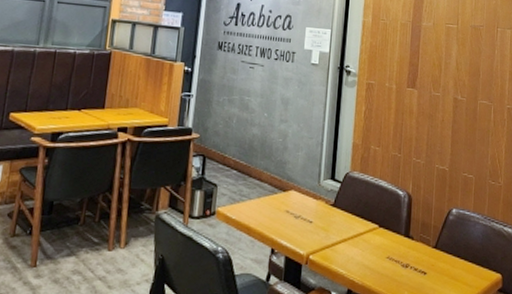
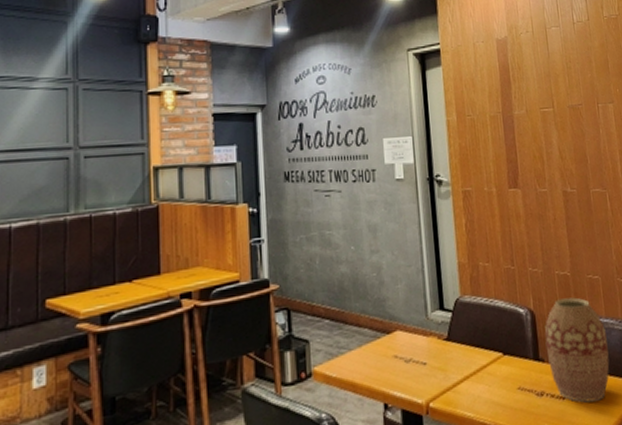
vase: none [417,189,471,281] -> present [545,297,610,403]

